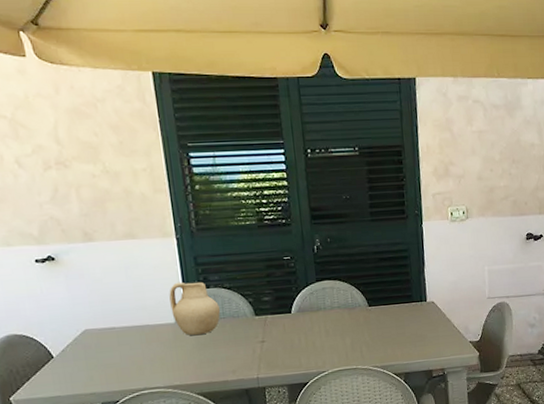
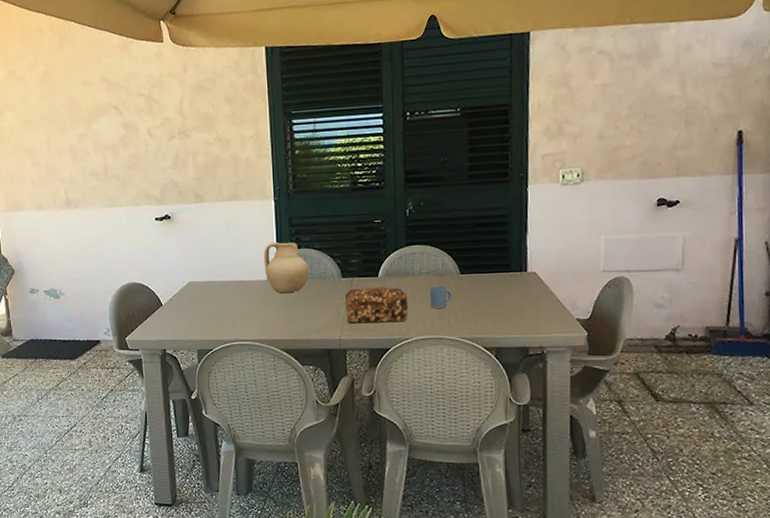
bread loaf: none [260,322,323,362] -> present [345,287,409,324]
mug: none [341,318,363,341] -> present [429,286,452,309]

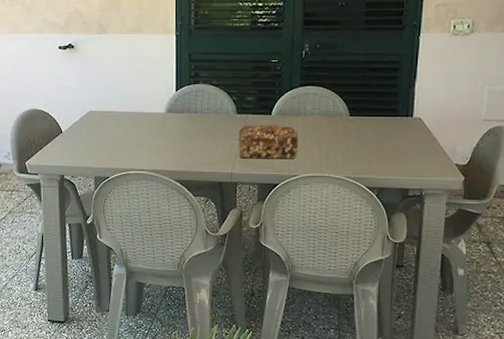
ceramic pitcher: present [264,241,309,294] -> none [163,76,205,127]
mug: present [429,286,452,309] -> none [319,126,341,149]

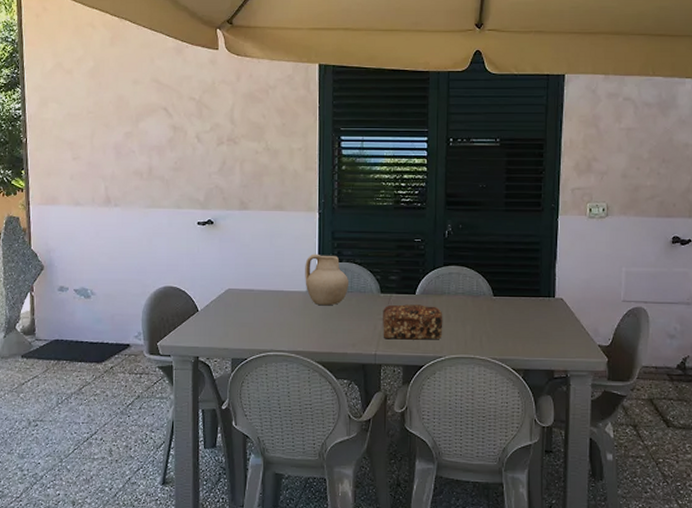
ceramic pitcher: none [163,76,205,127] -> present [305,253,348,306]

